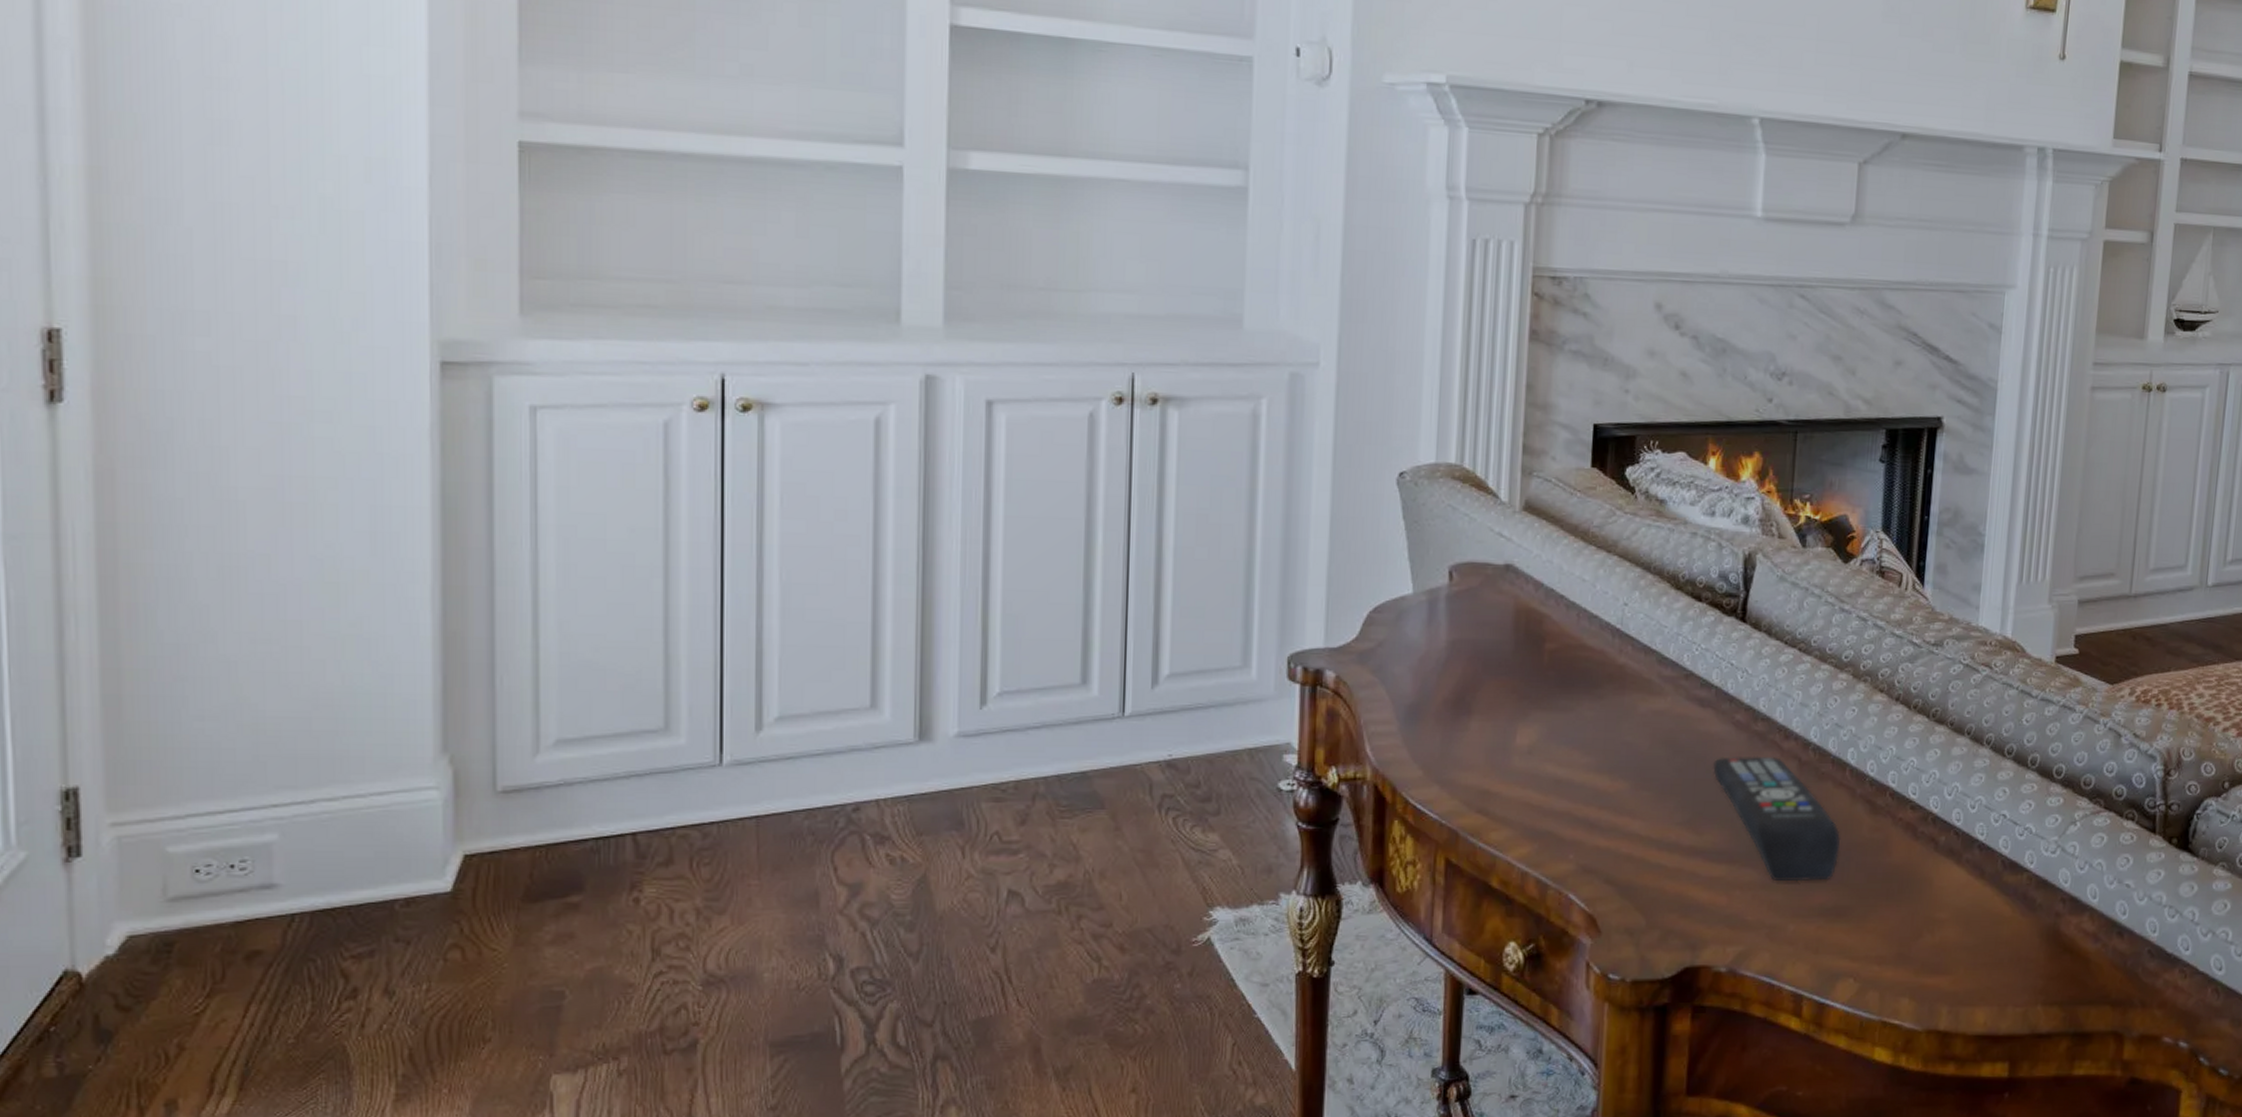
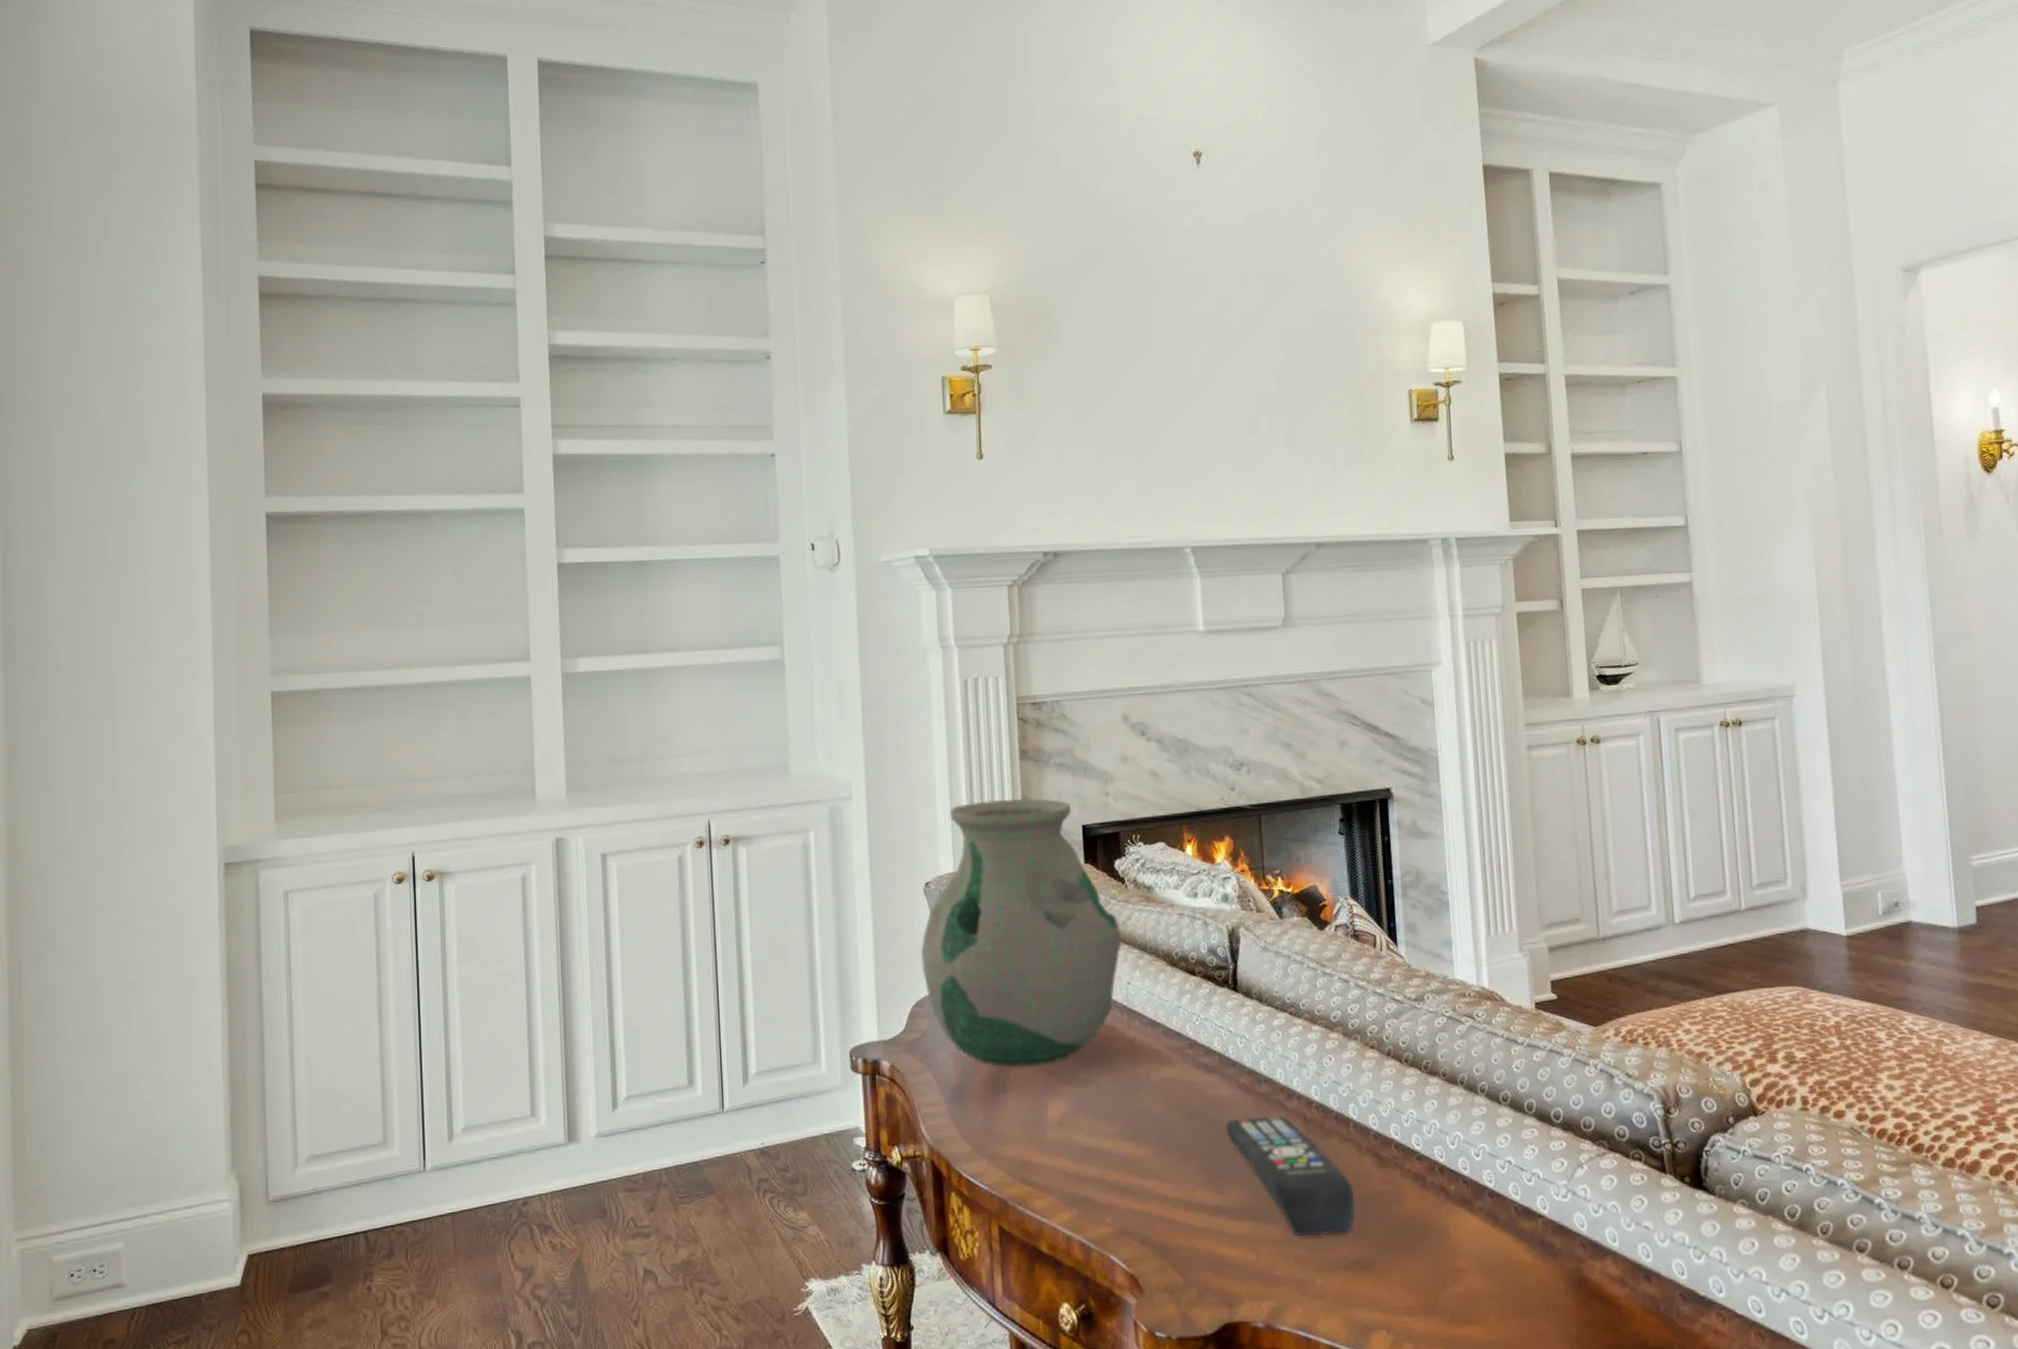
vase: none [1385,384,1624,688] -> present [920,798,1123,1067]

